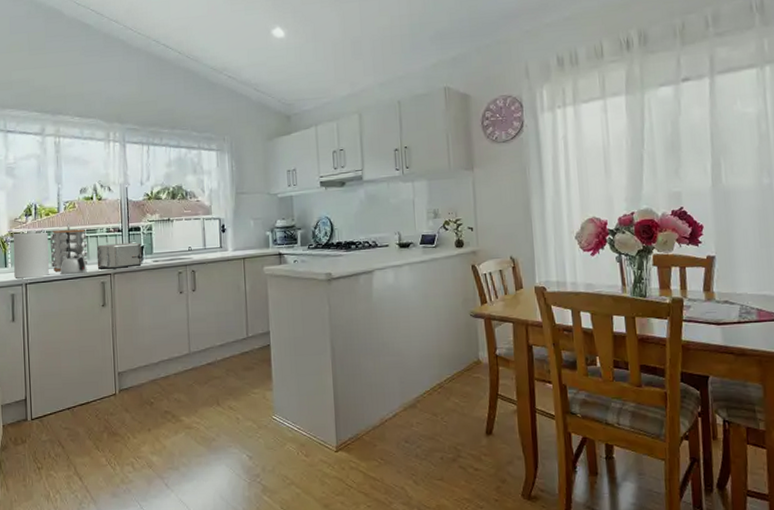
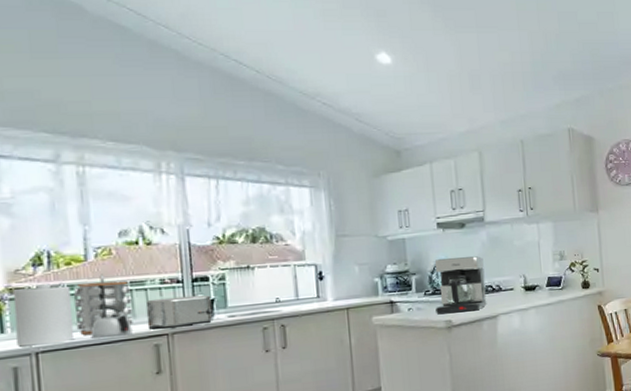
coffee maker: none [317,213,364,267] -> present [434,256,487,314]

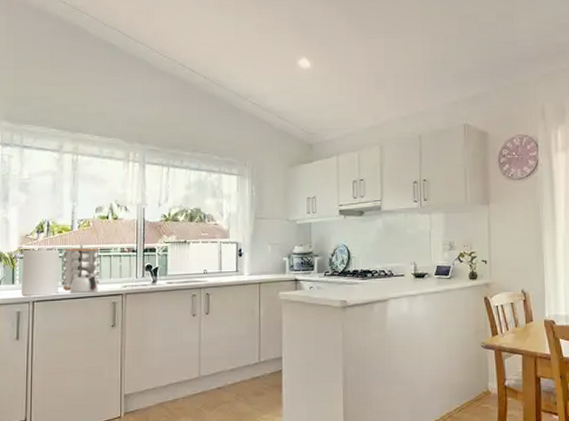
toaster: present [145,295,213,330] -> none [109,263,156,290]
coffee maker: present [434,256,487,314] -> none [333,242,379,294]

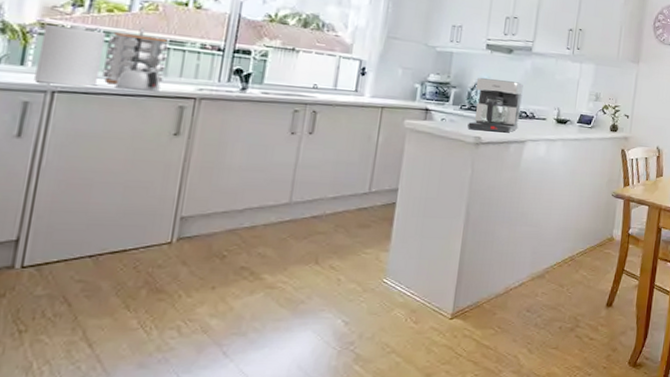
coffee maker: none [333,242,379,294] -> present [467,77,523,133]

